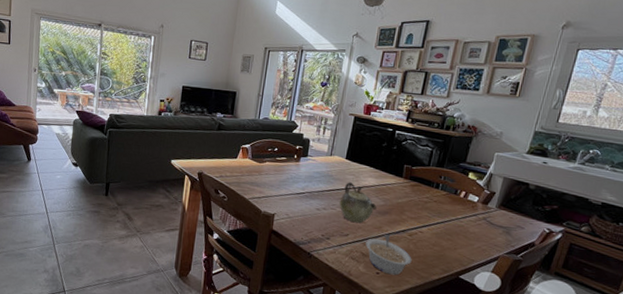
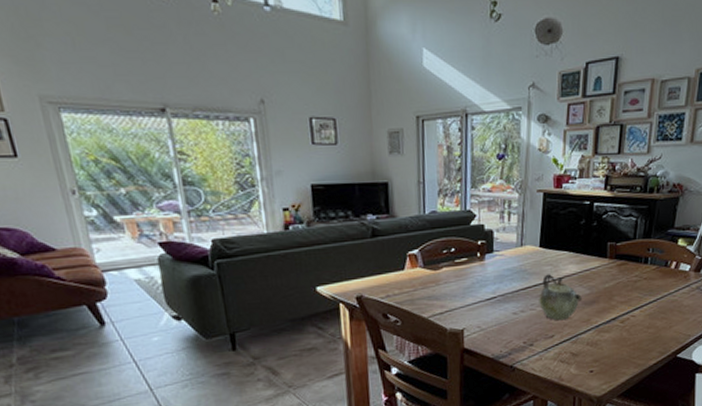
legume: present [365,234,412,276] -> none [574,325,627,370]

